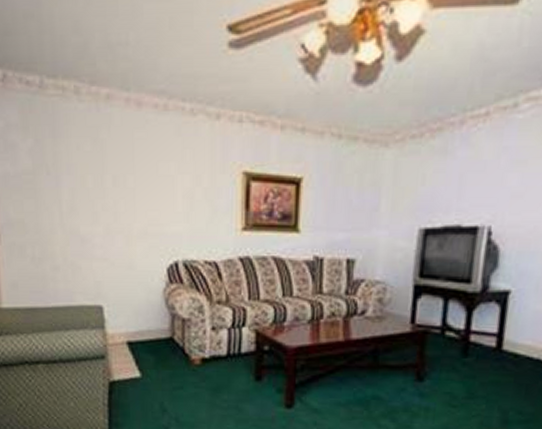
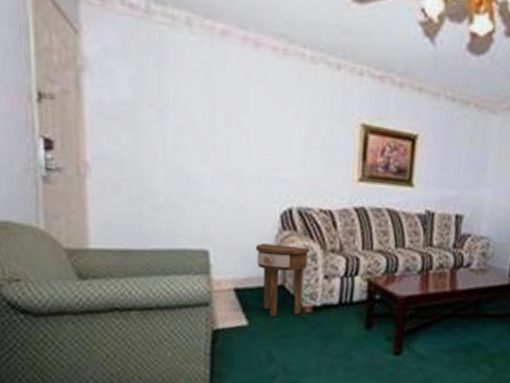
side table: none [145,297,197,369] -> present [255,243,310,317]

